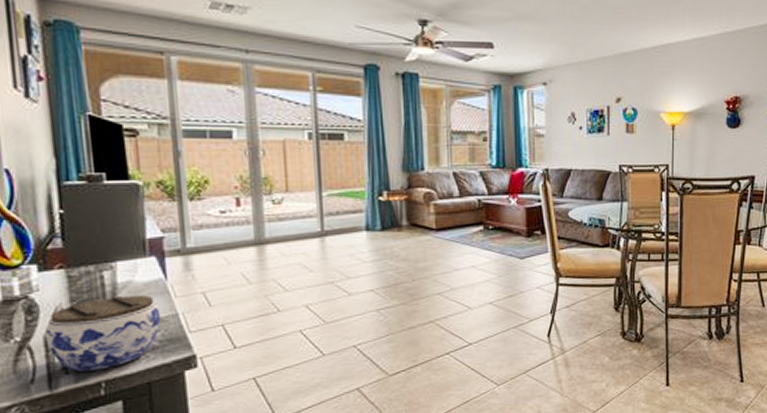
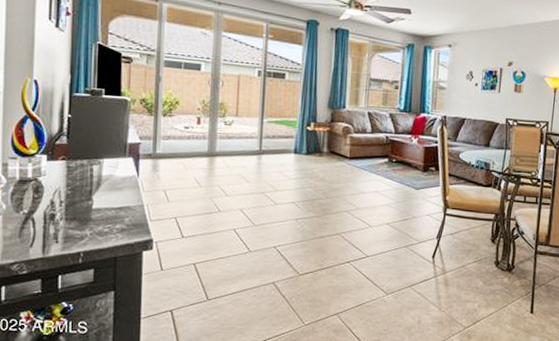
jar: present [44,295,161,372] -> none [45,186,131,243]

